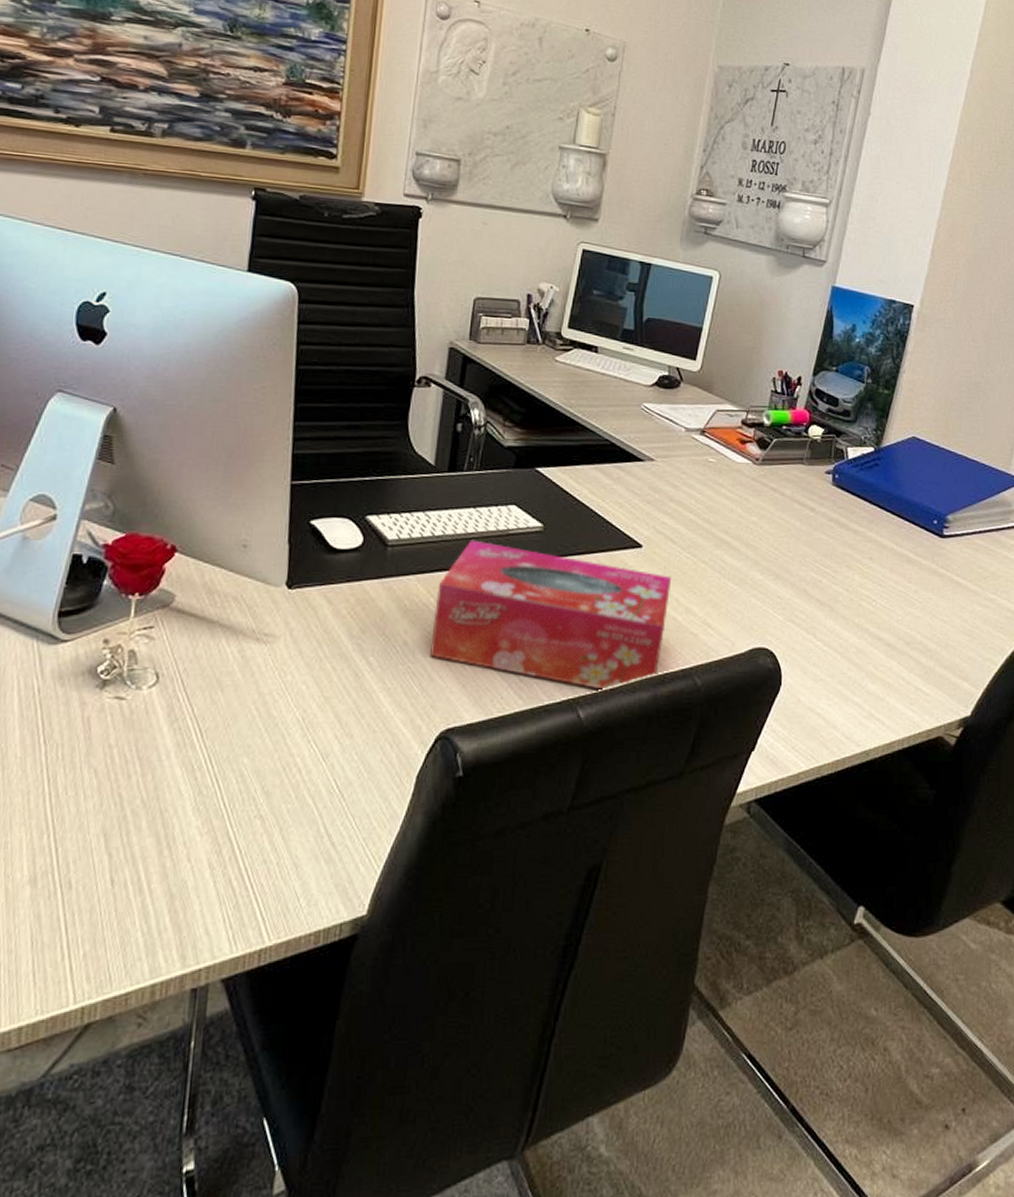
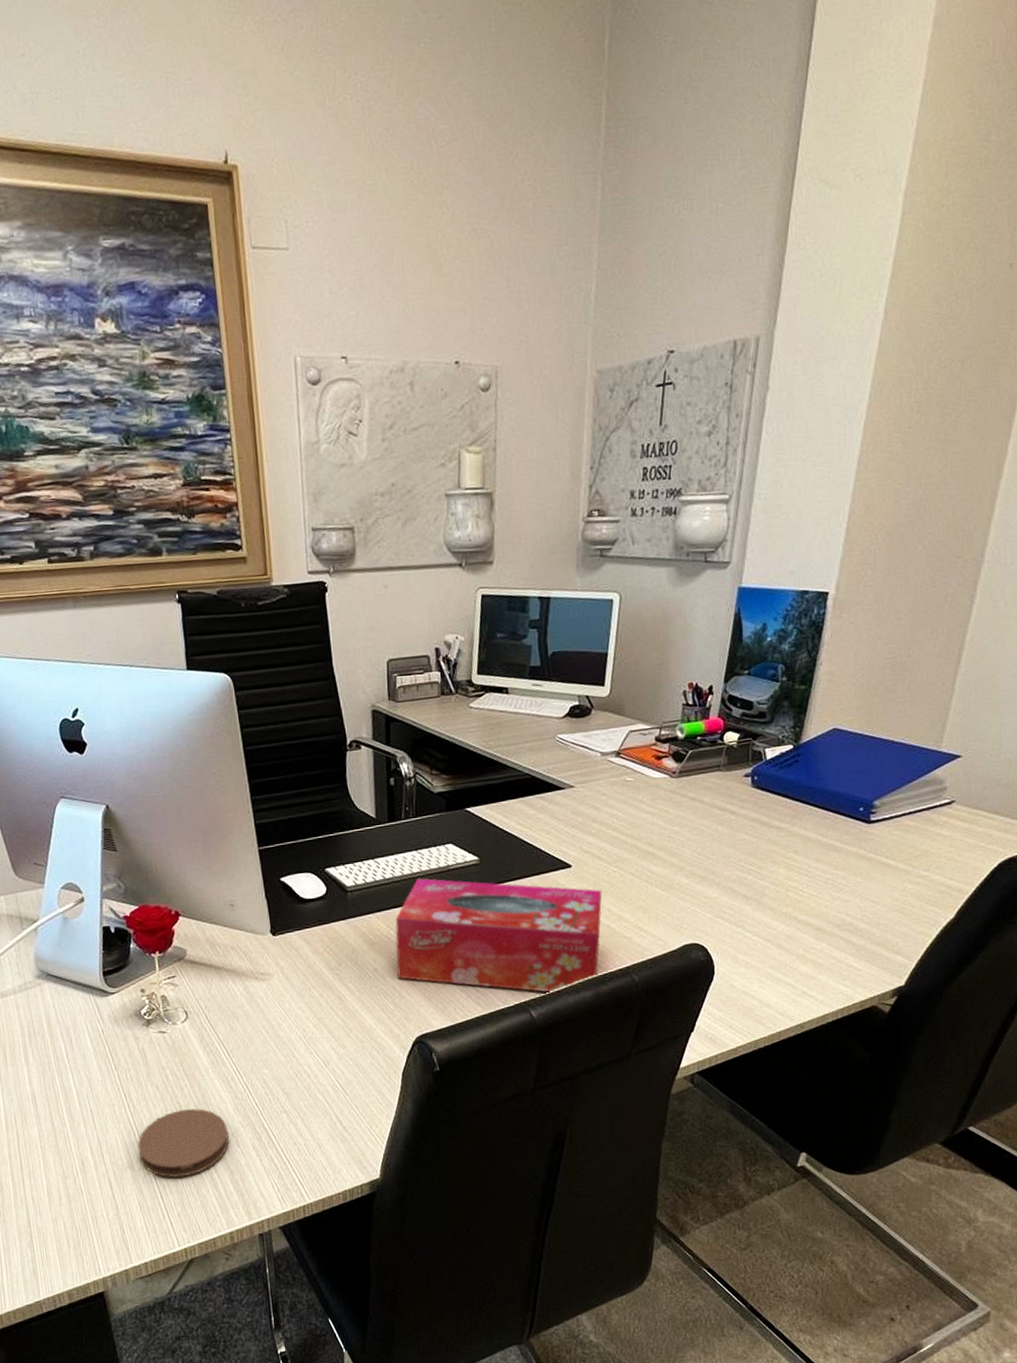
coaster: none [48,804,180,901] -> present [137,1108,230,1178]

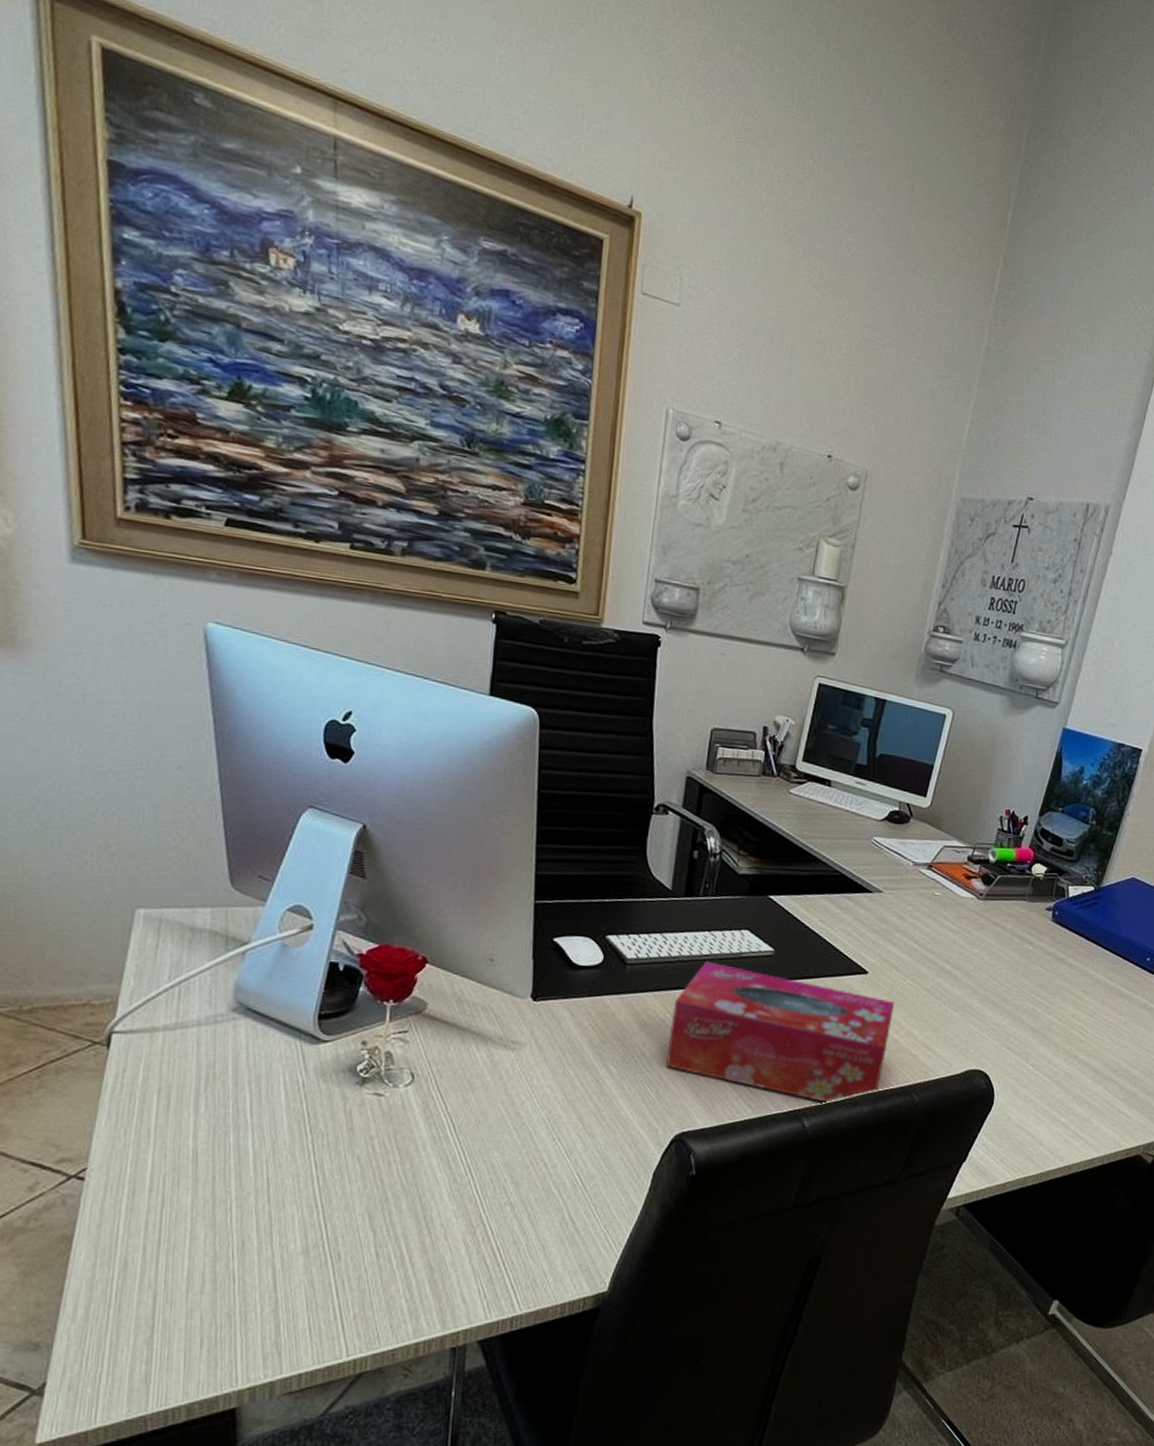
coaster: present [137,1108,230,1178] -> none [318,1188,437,1271]

